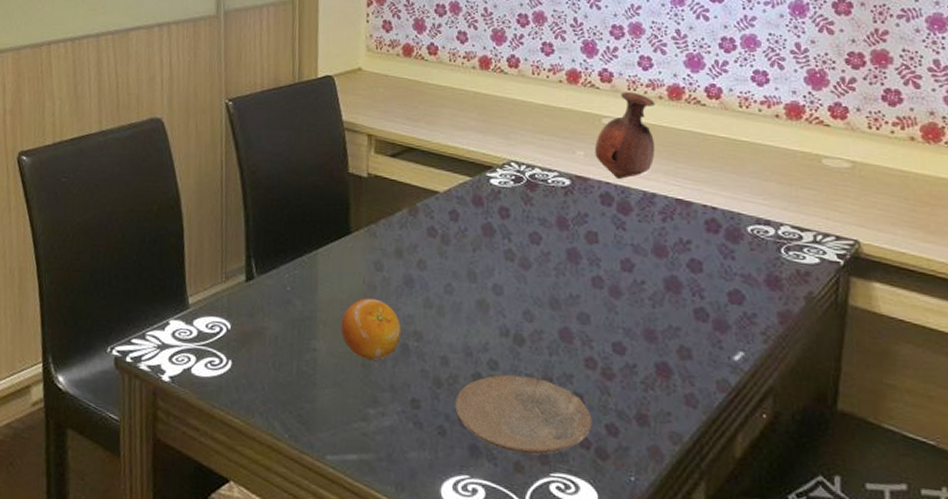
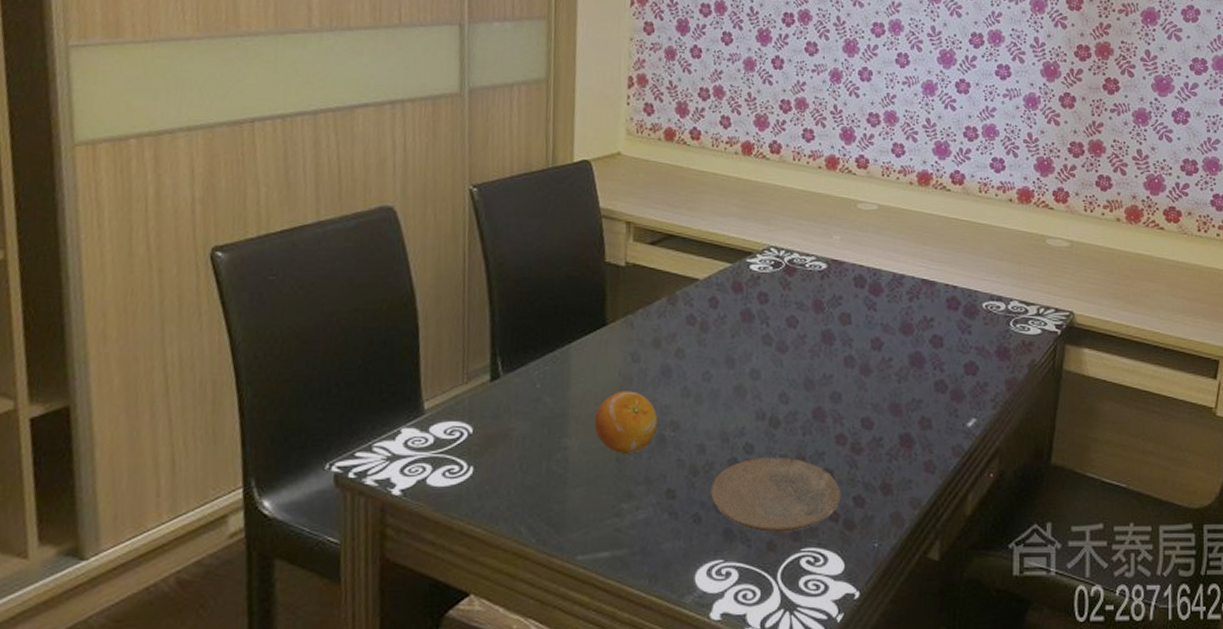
vase: present [595,92,655,179] -> none [850,178,906,261]

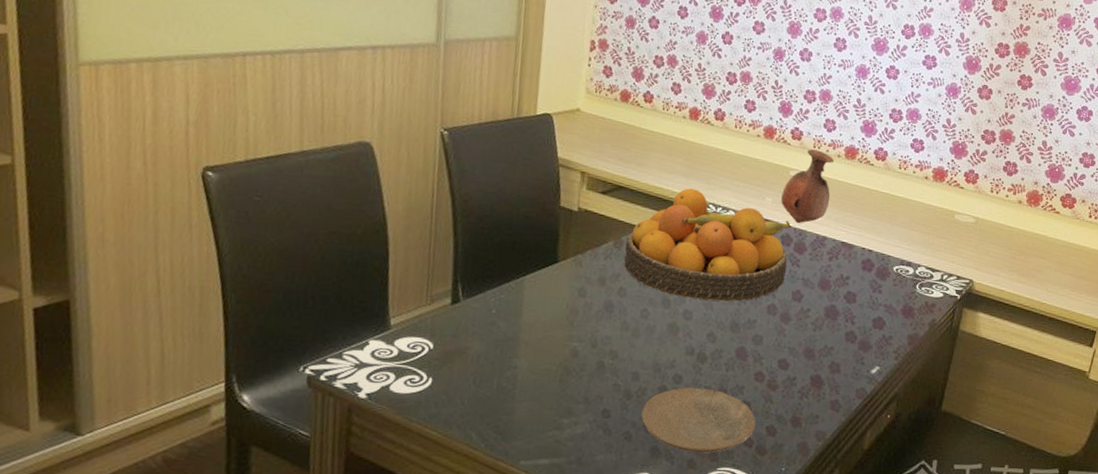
fruit: present [594,391,658,453] -> none [542,321,599,376]
fruit bowl: none [679,231,865,357] -> present [624,188,792,302]
vase: none [850,178,906,261] -> present [781,149,835,223]

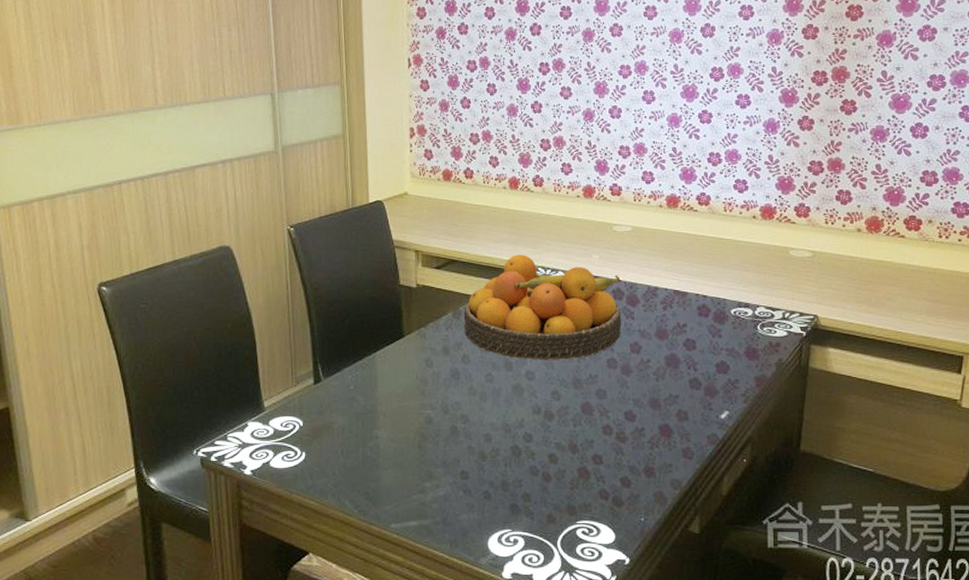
plate: present [641,386,756,453] -> none [497,444,610,508]
vase: present [781,149,835,223] -> none [608,203,657,276]

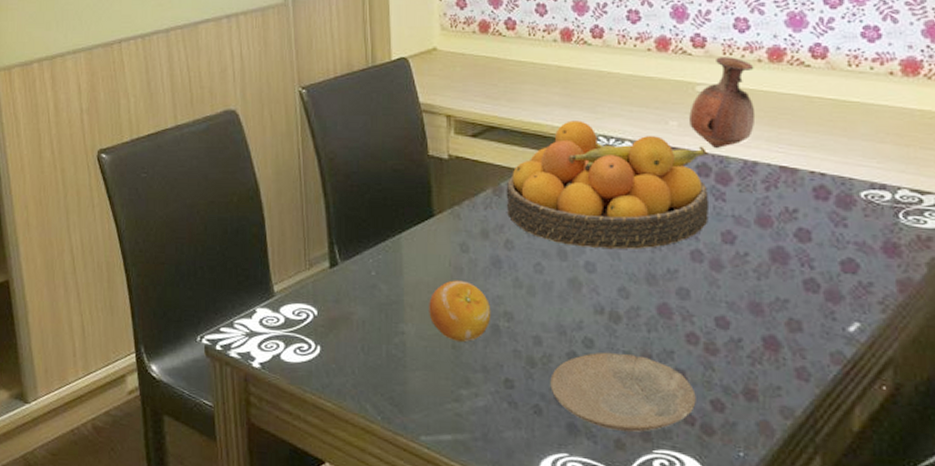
fruit: none [399,390,451,442] -> present [429,280,491,342]
plate: none [497,444,610,508] -> present [550,352,696,432]
vase: none [608,203,657,276] -> present [689,57,756,148]

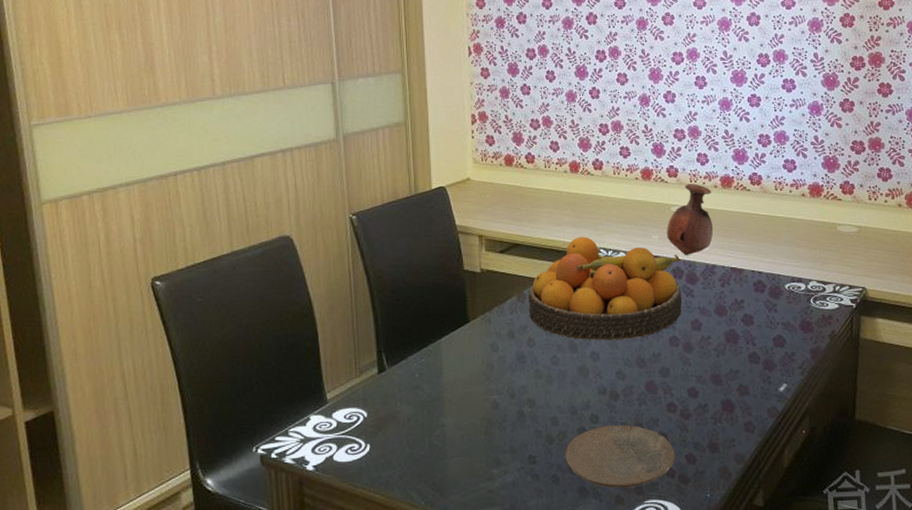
fruit: present [429,280,491,342] -> none [465,375,517,428]

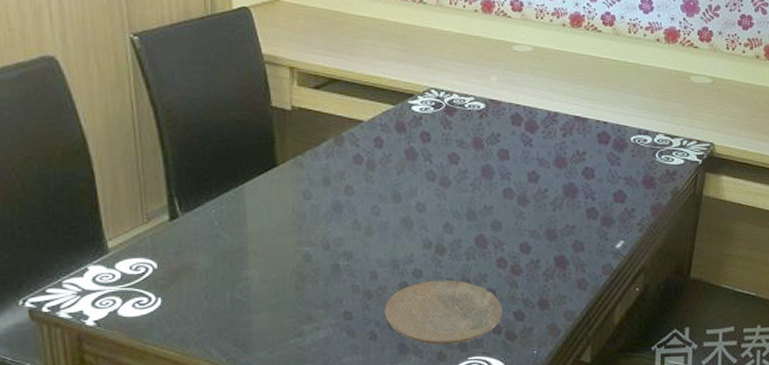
fruit bowl: present [528,237,683,341] -> none [346,74,521,191]
vase: present [667,184,714,255] -> none [507,20,559,100]

